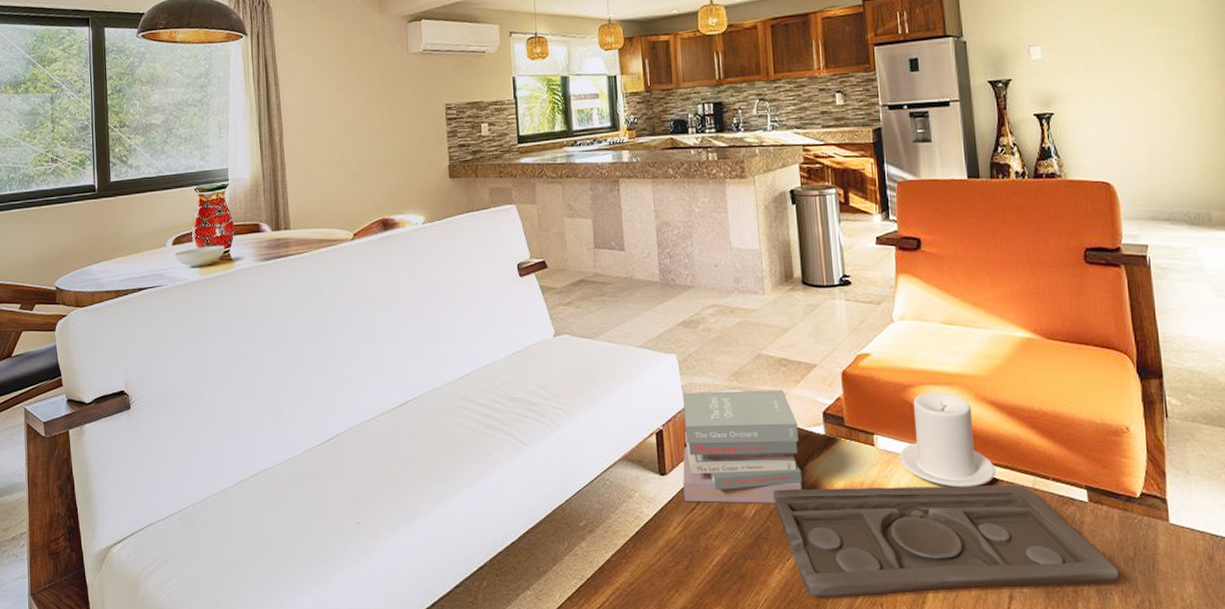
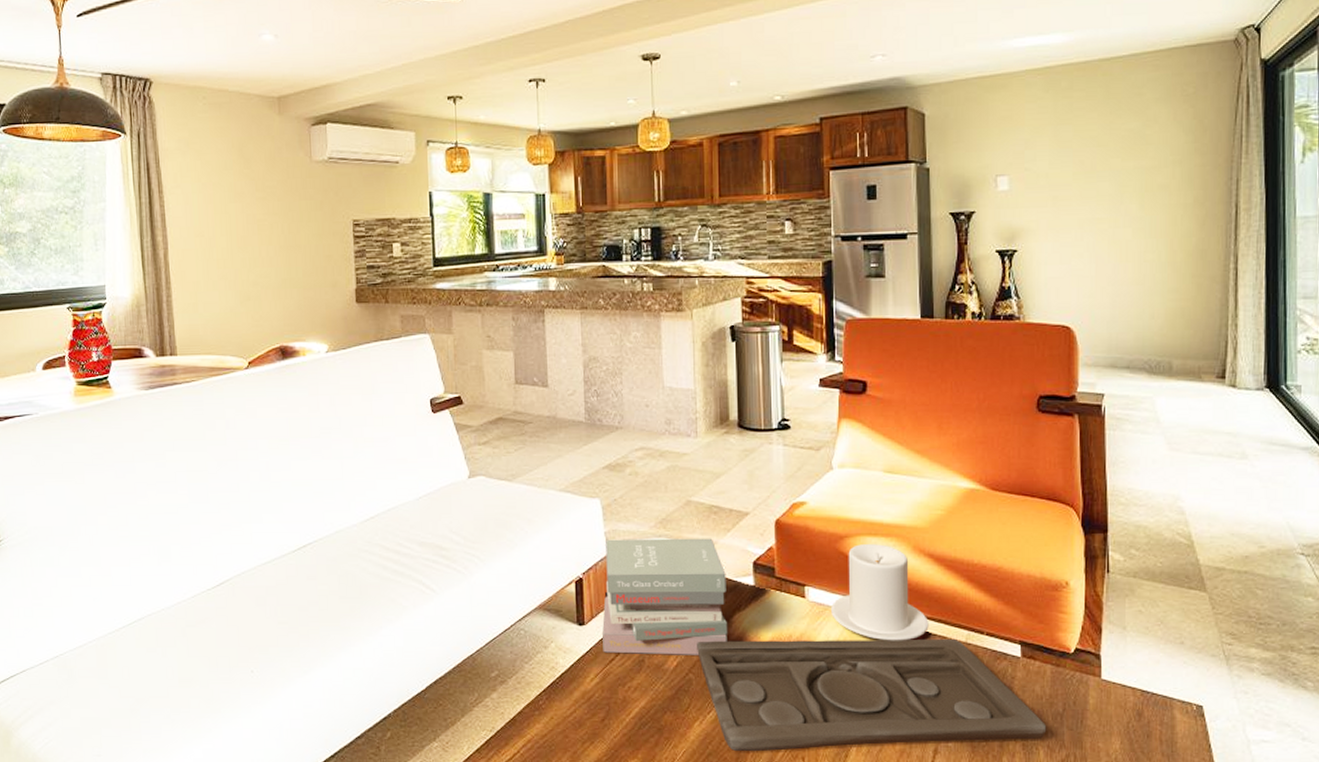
bowl: present [174,245,225,268] -> none [45,370,103,395]

